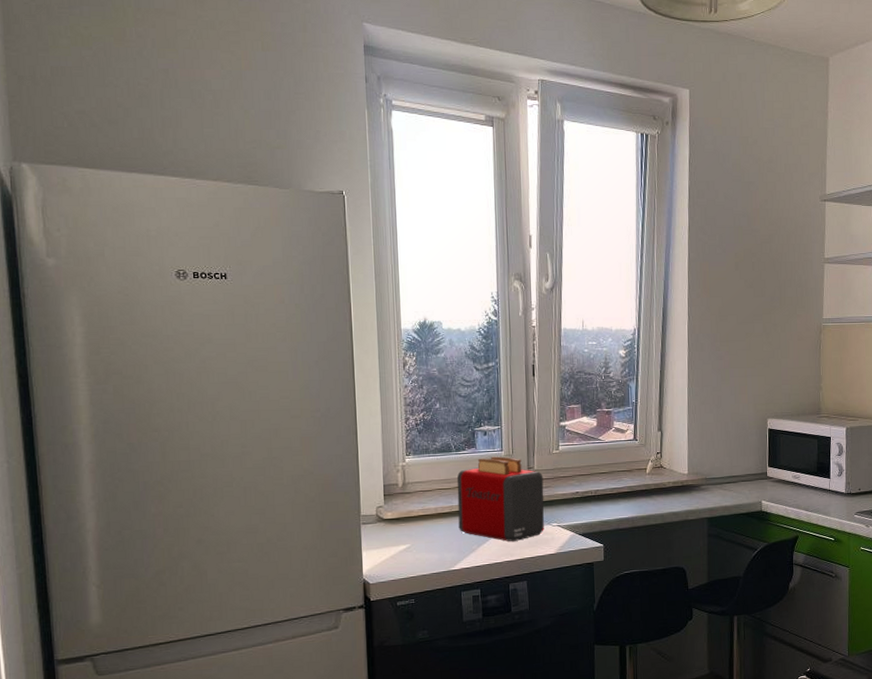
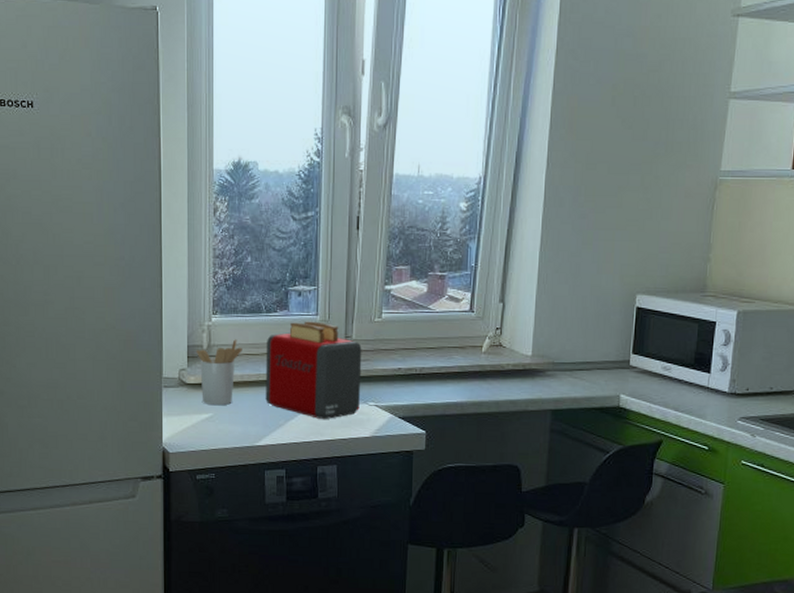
utensil holder: none [392,476,435,537] -> present [196,339,242,406]

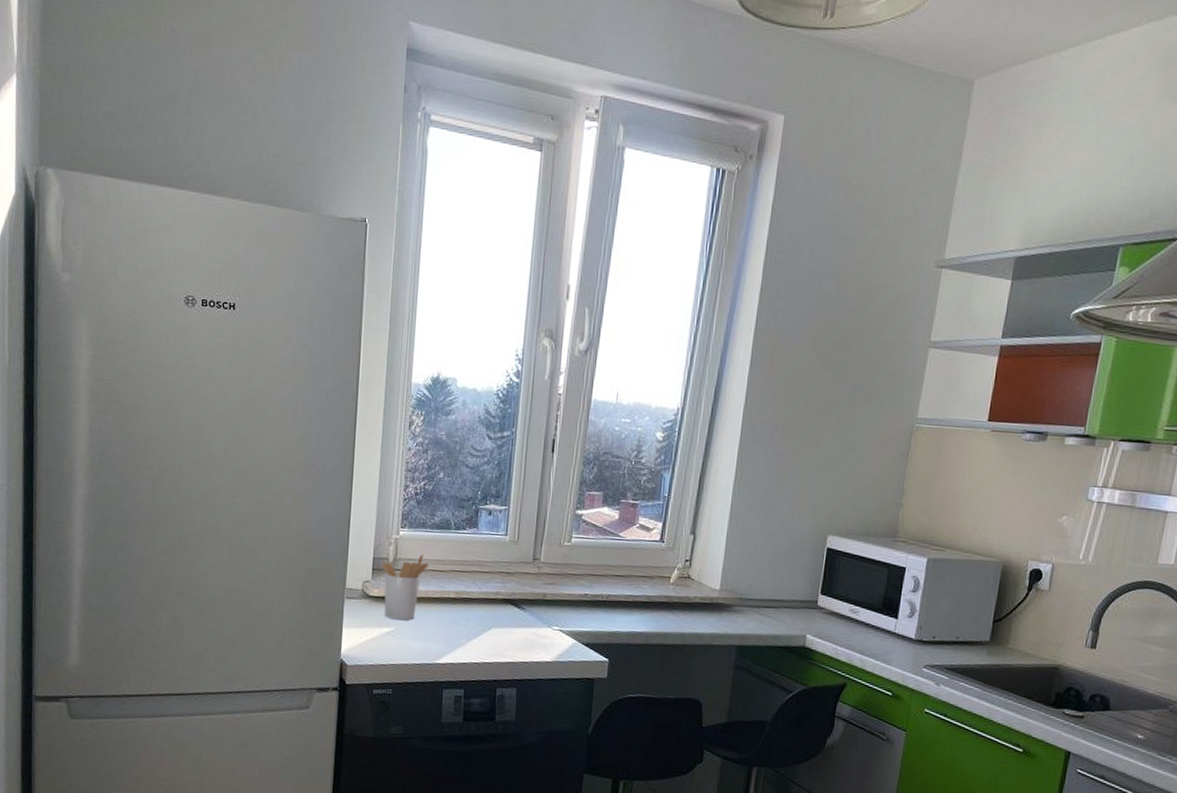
toaster: present [265,321,362,420] -> none [448,540,550,642]

